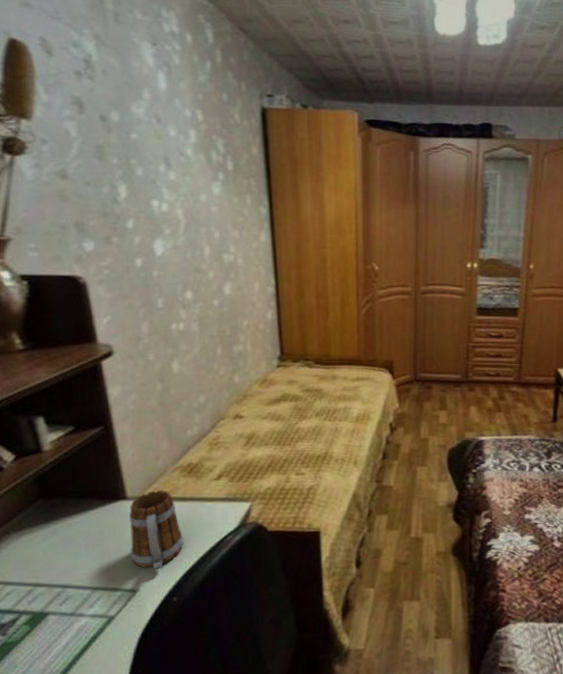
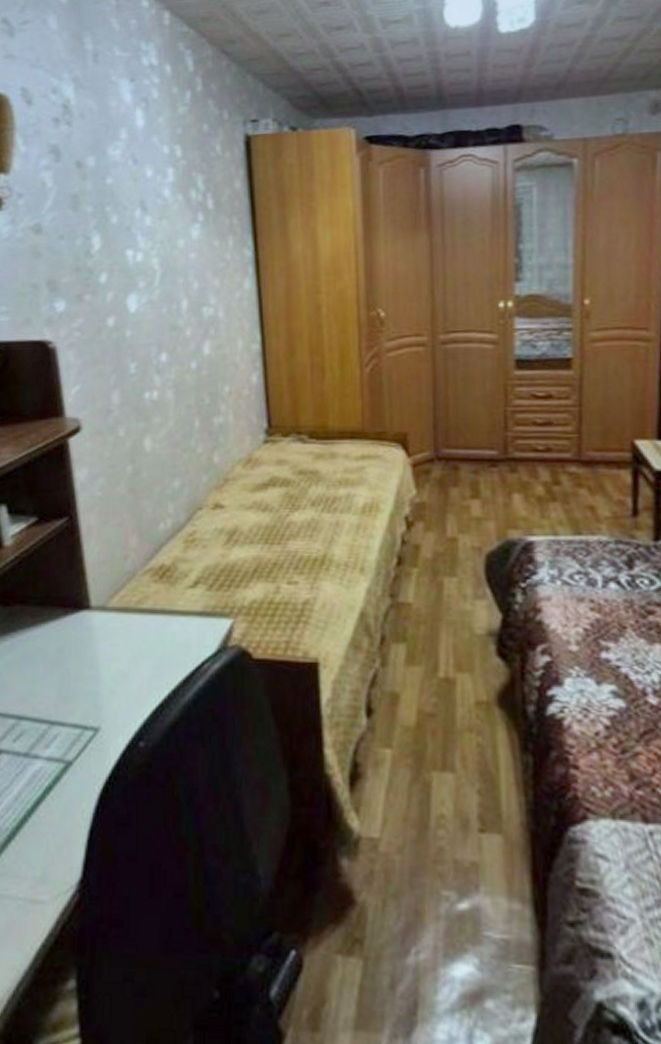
mug: present [129,490,184,570] -> none [93,598,153,703]

